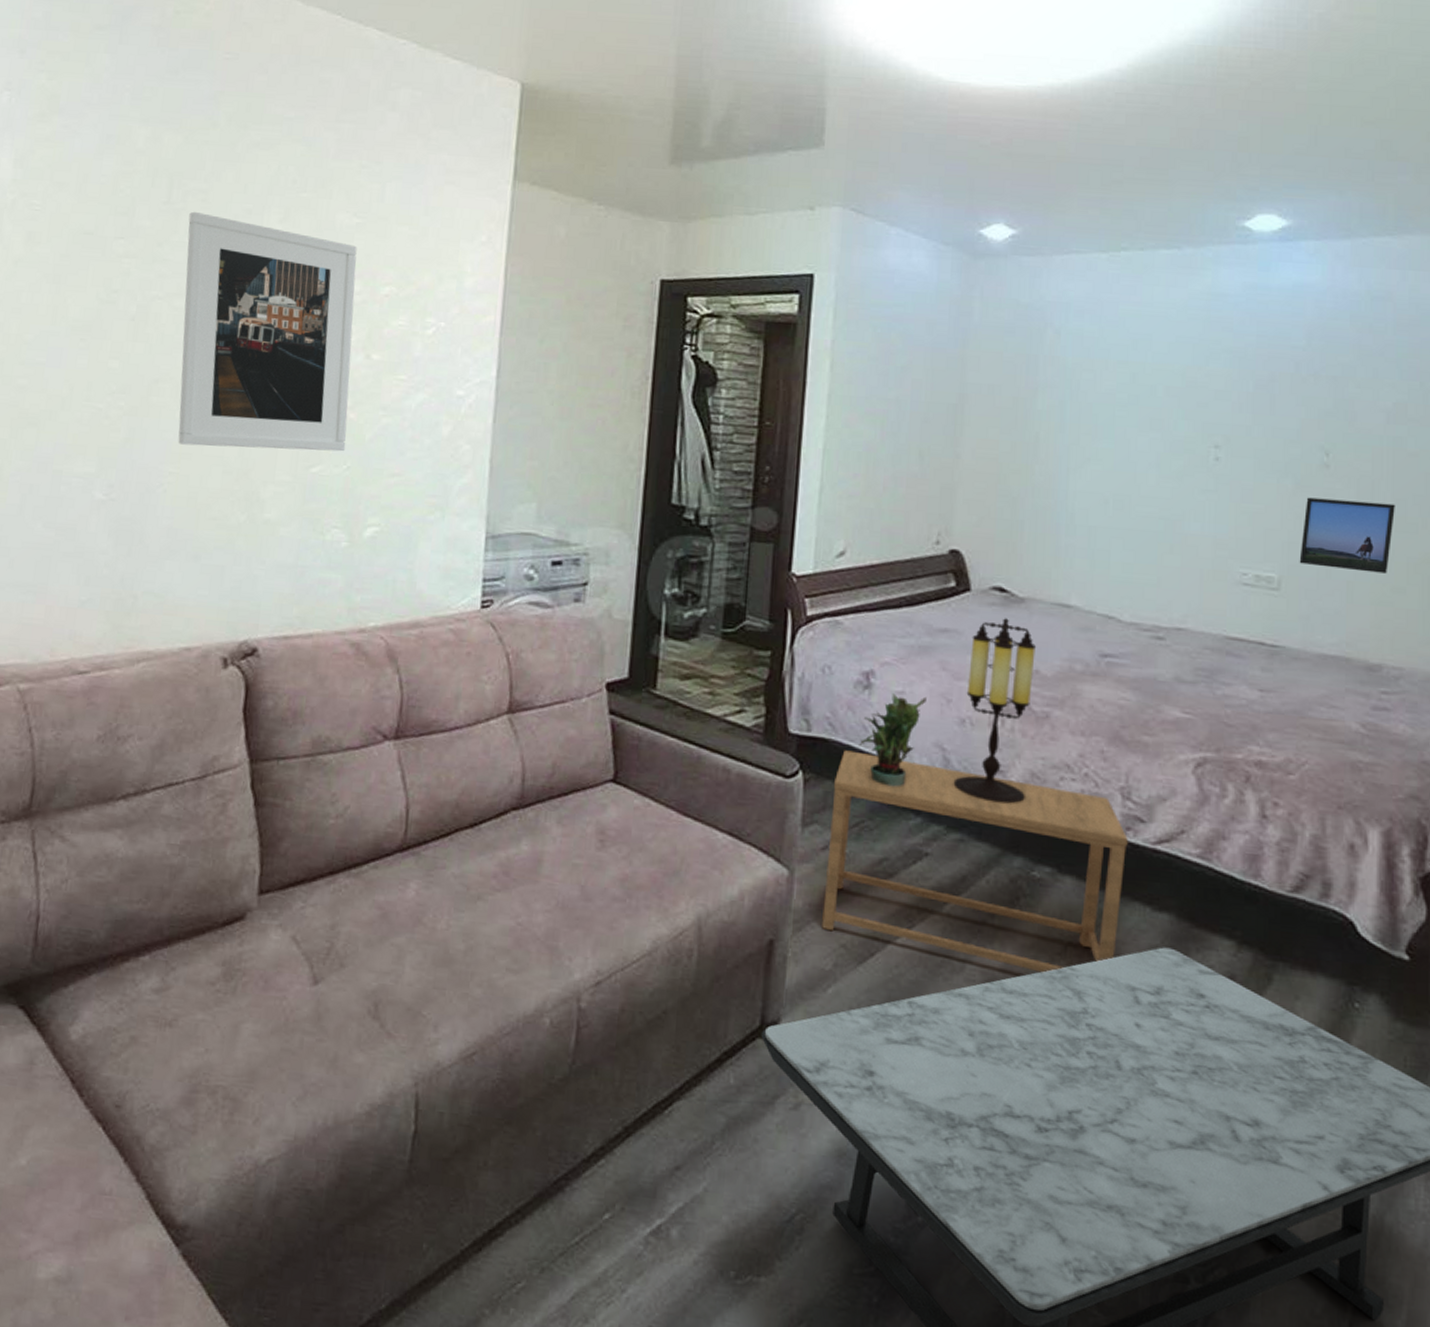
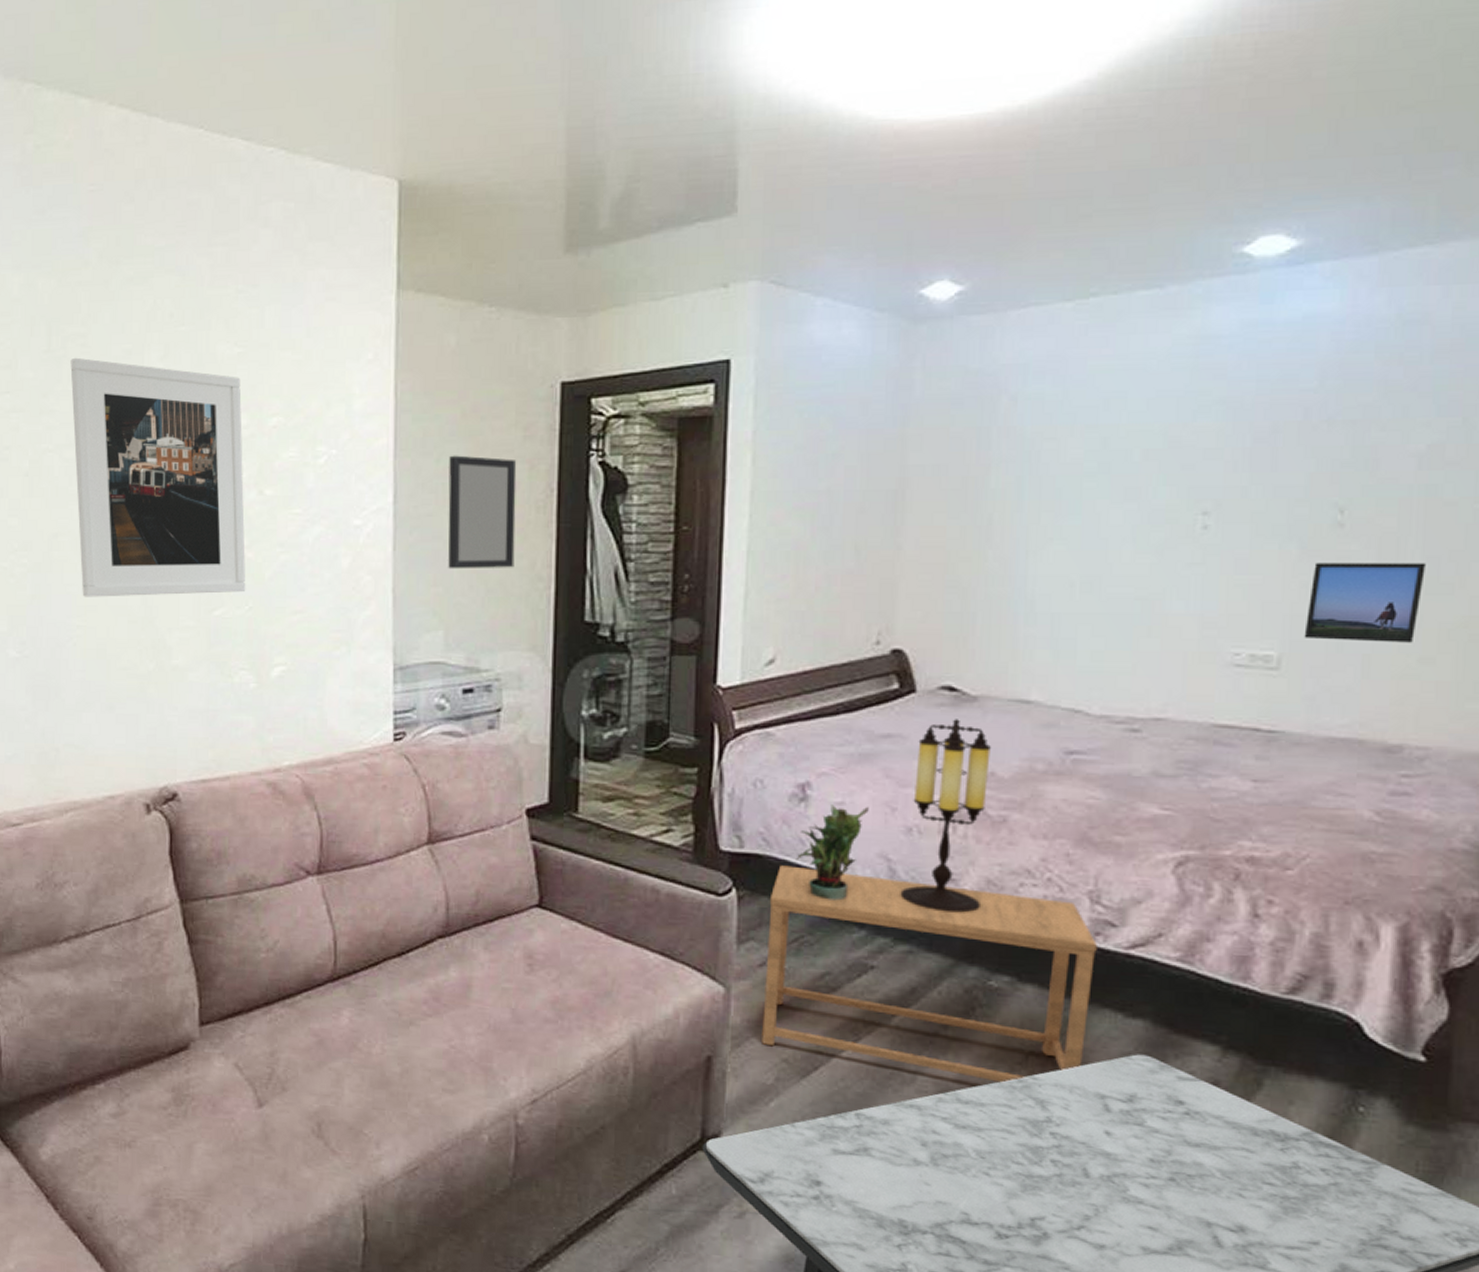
home mirror: none [545,337,616,448] -> present [448,455,517,569]

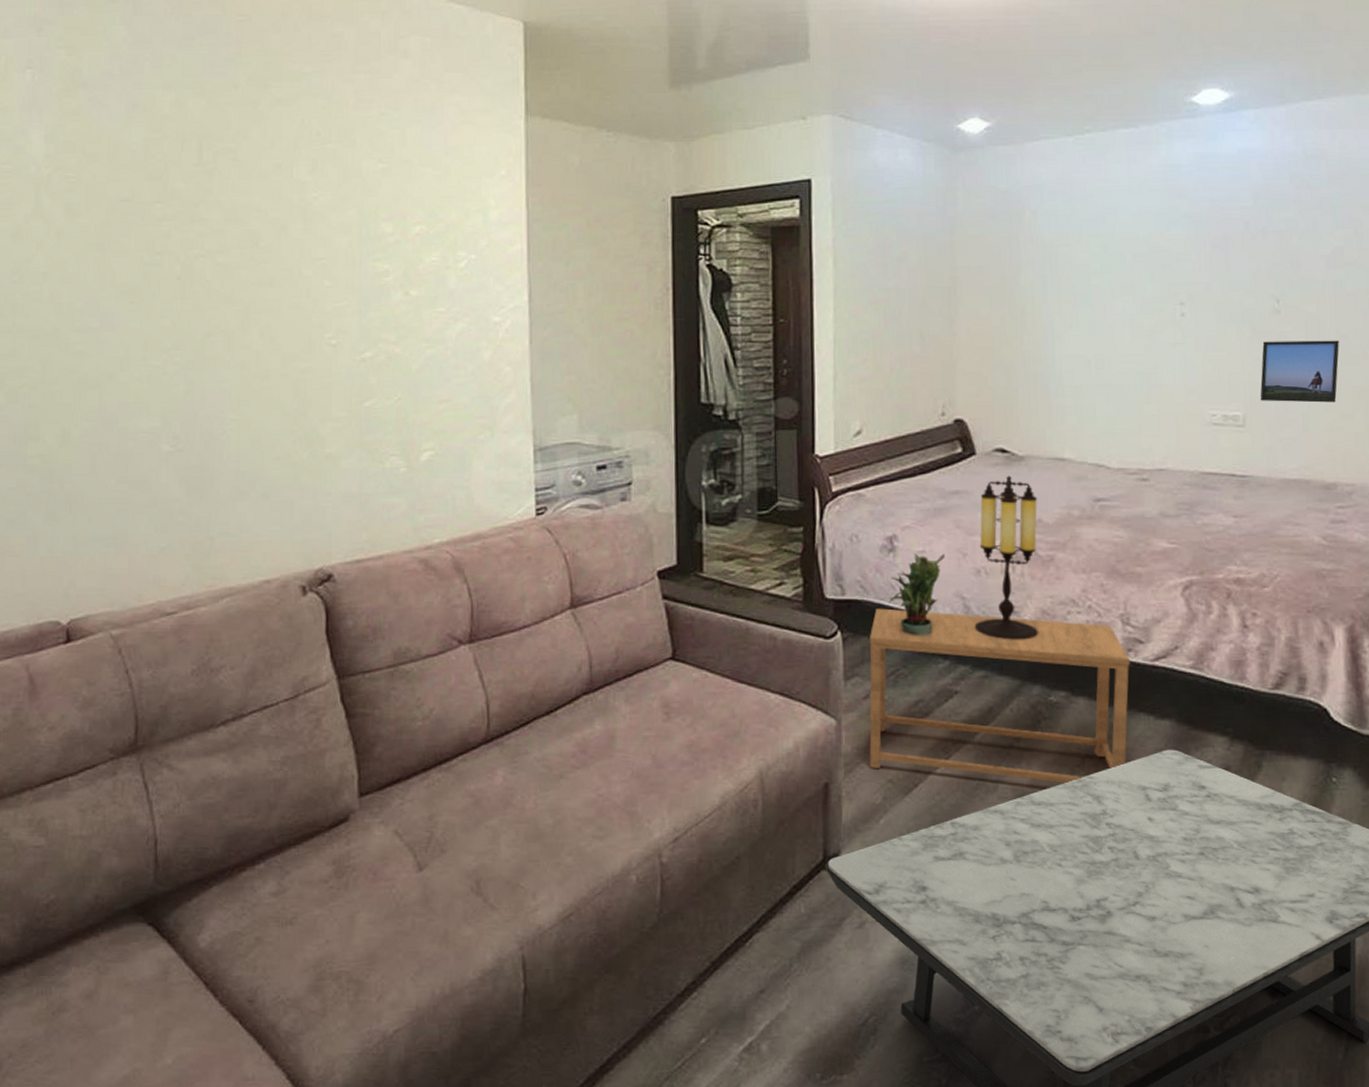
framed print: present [70,357,246,597] -> none [221,170,395,392]
home mirror: present [448,455,517,569] -> none [577,259,638,360]

